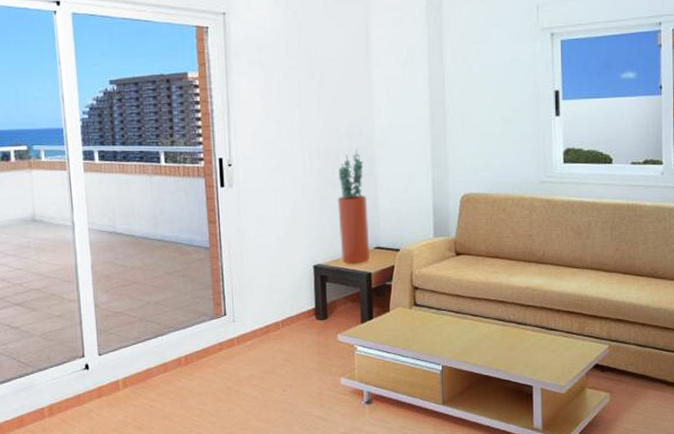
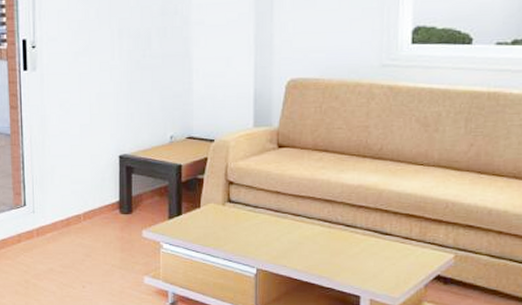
vase: present [337,148,370,265] -> none [147,28,182,156]

